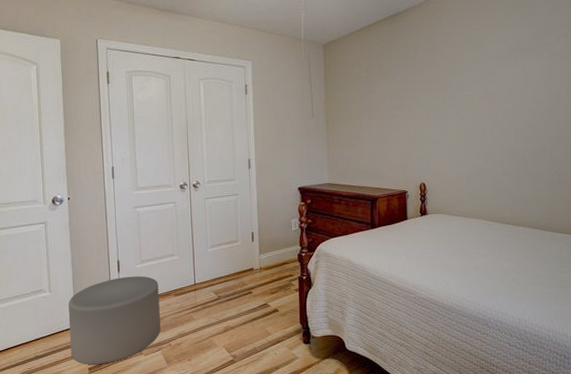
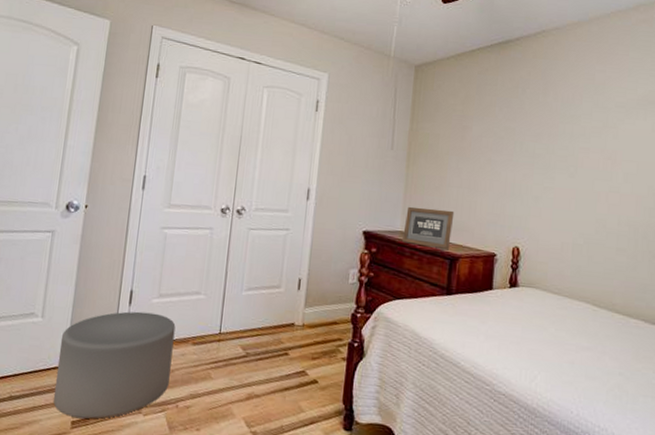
picture frame: none [330,161,370,194] -> present [402,206,455,250]

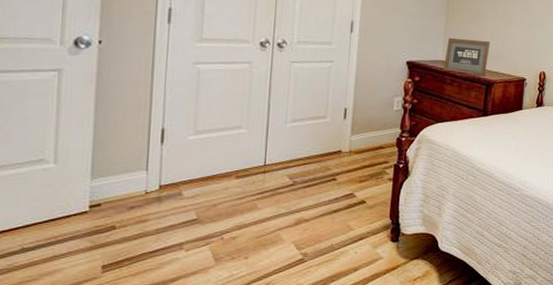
pouf: present [53,311,176,419] -> none [77,149,216,261]

